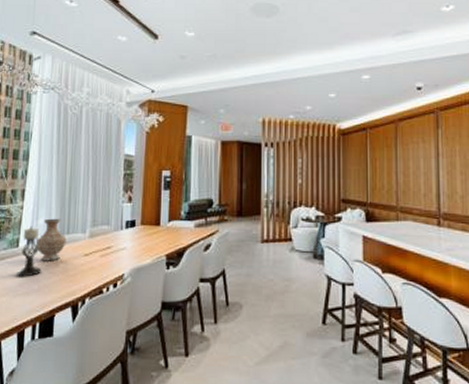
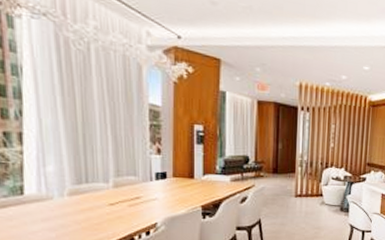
candle holder: present [16,226,42,277] -> none [24,173,58,226]
vase: present [35,218,67,261] -> none [45,166,86,210]

